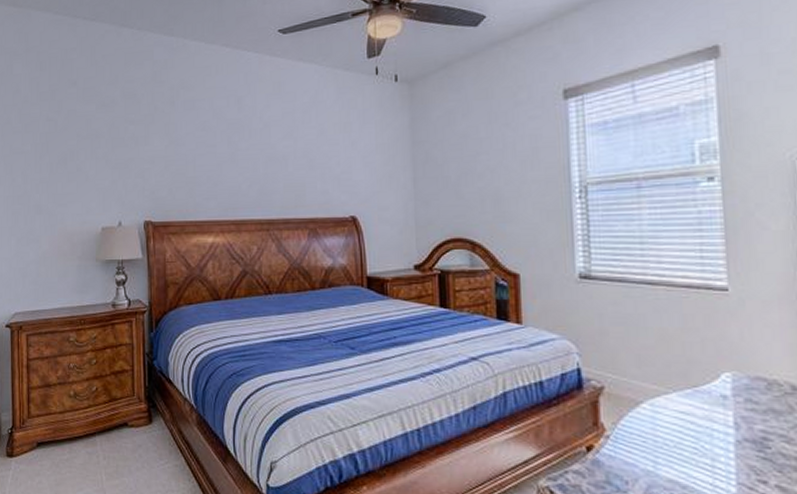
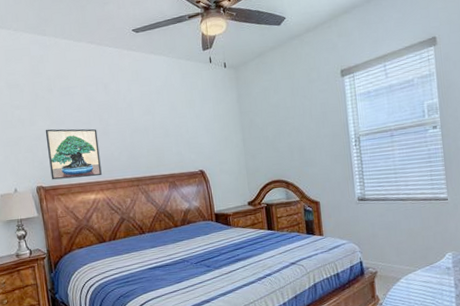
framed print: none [161,150,224,215] -> present [45,129,102,180]

